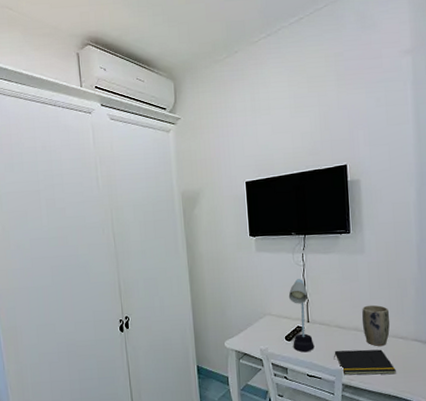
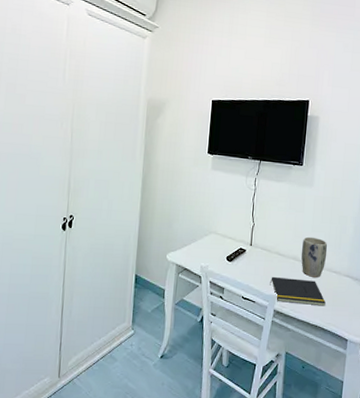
desk lamp: present [288,279,315,353] -> none [233,202,255,275]

